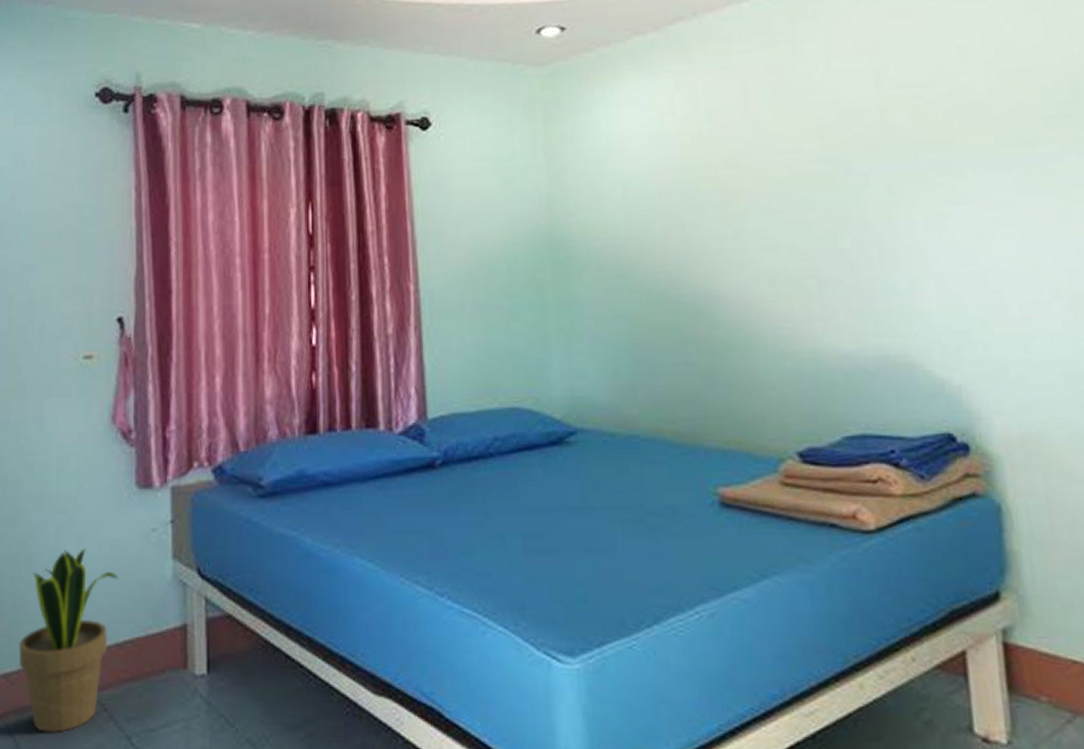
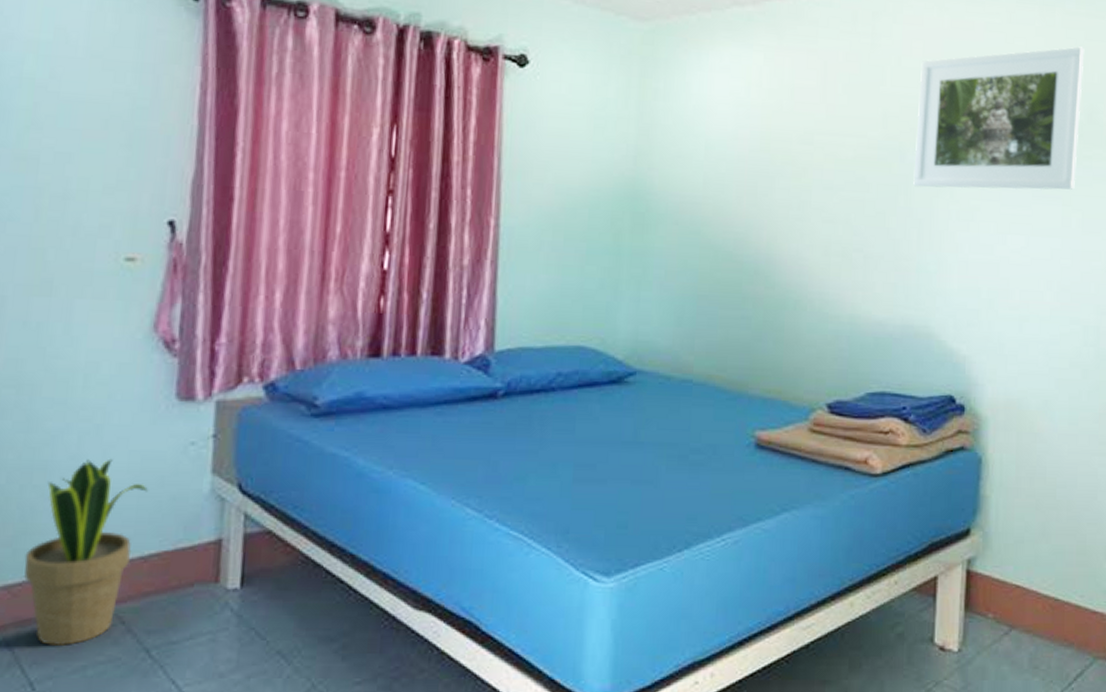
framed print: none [854,16,1070,199] -> present [913,46,1085,190]

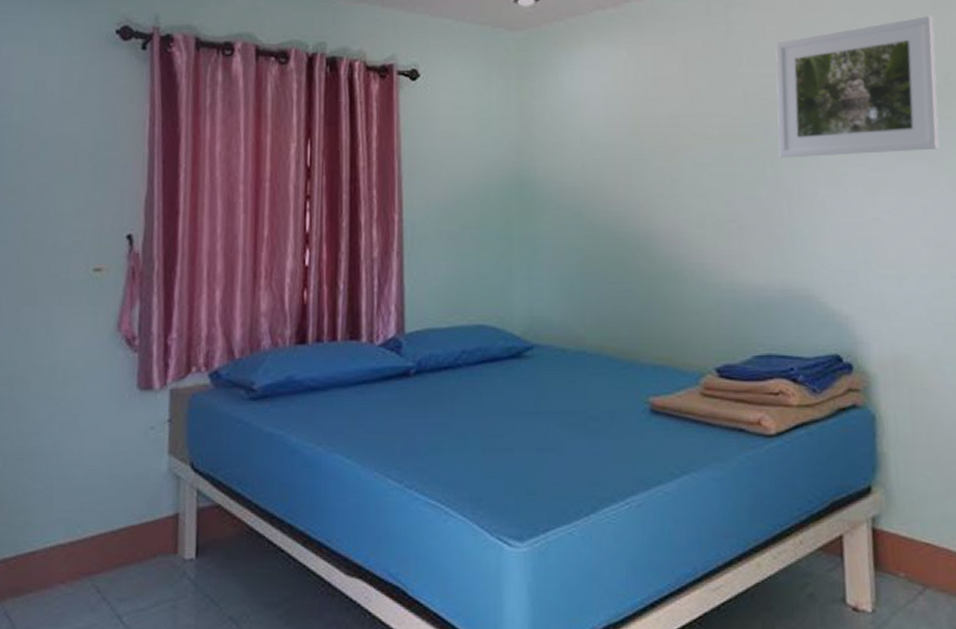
potted plant: present [24,458,148,645] -> none [18,444,116,613]

